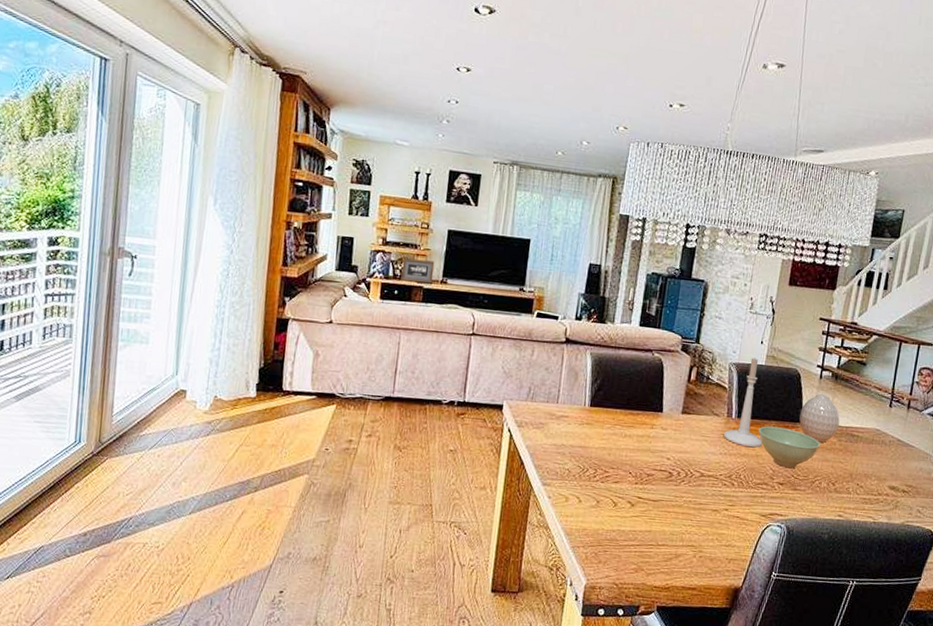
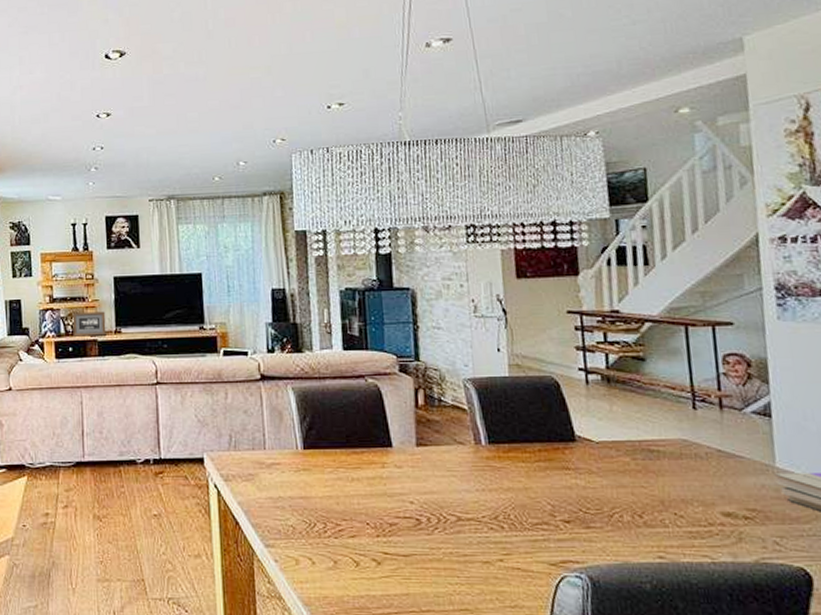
candlestick: present [723,357,763,448] -> none [475,369,530,479]
bowl: present [758,426,821,469] -> none [520,450,610,501]
vase: present [799,393,840,443] -> none [570,402,629,464]

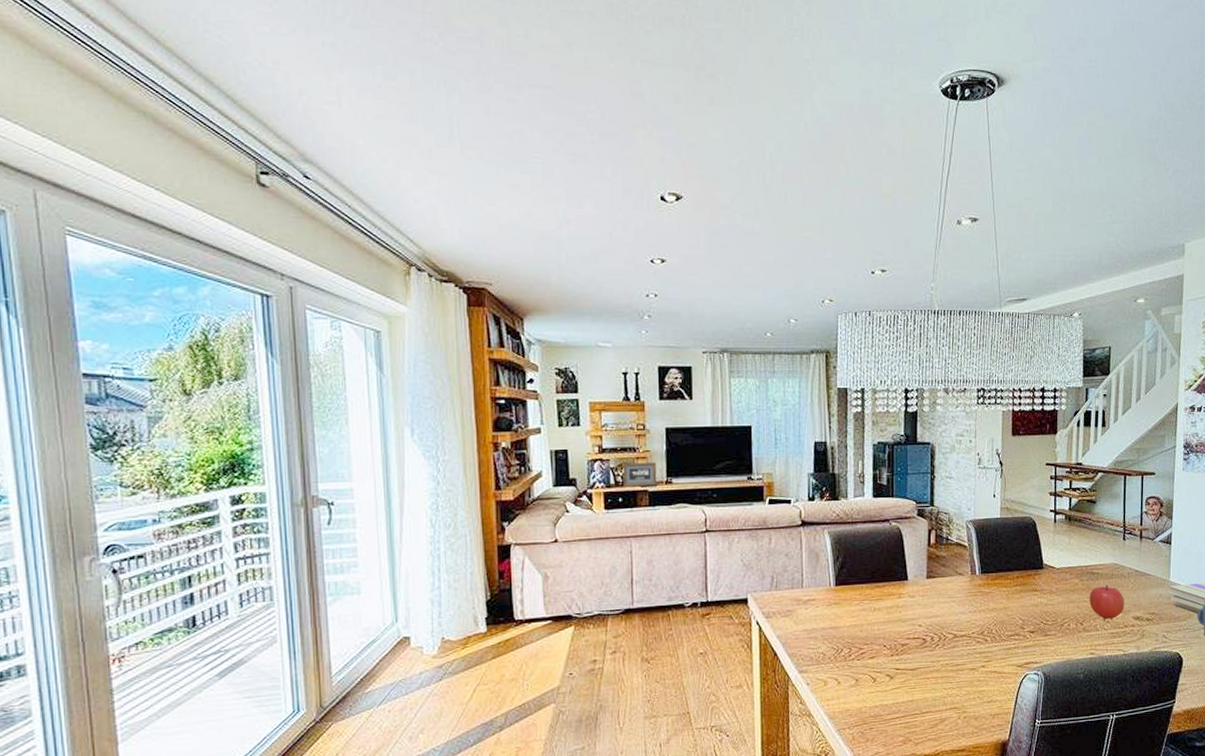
fruit: none [648,467,705,513] -> present [1089,585,1124,619]

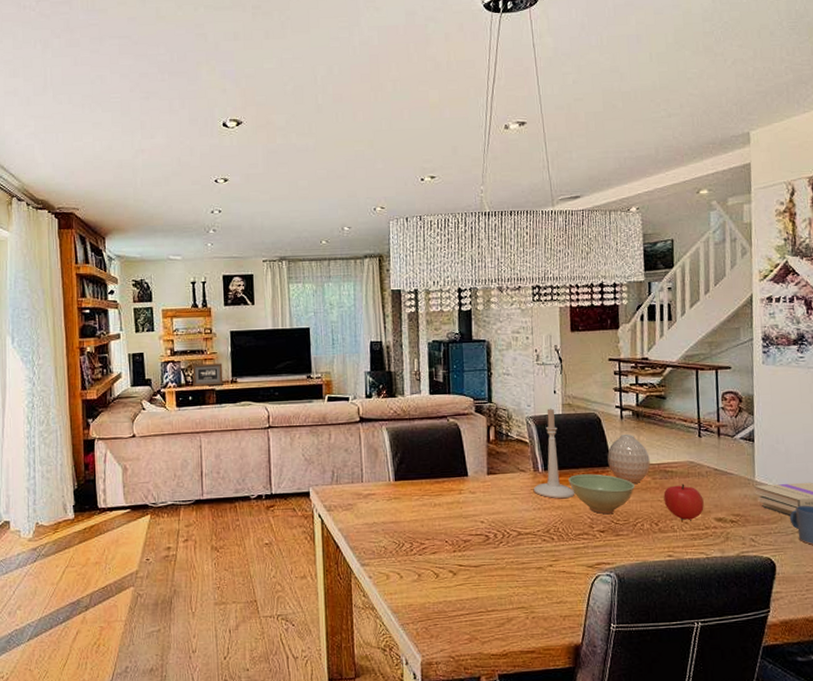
candlestick: none [970,512,1009,601] -> present [533,408,576,499]
bowl: none [1003,576,1065,616] -> present [568,474,636,515]
vase: none [1040,537,1079,585] -> present [607,434,650,483]

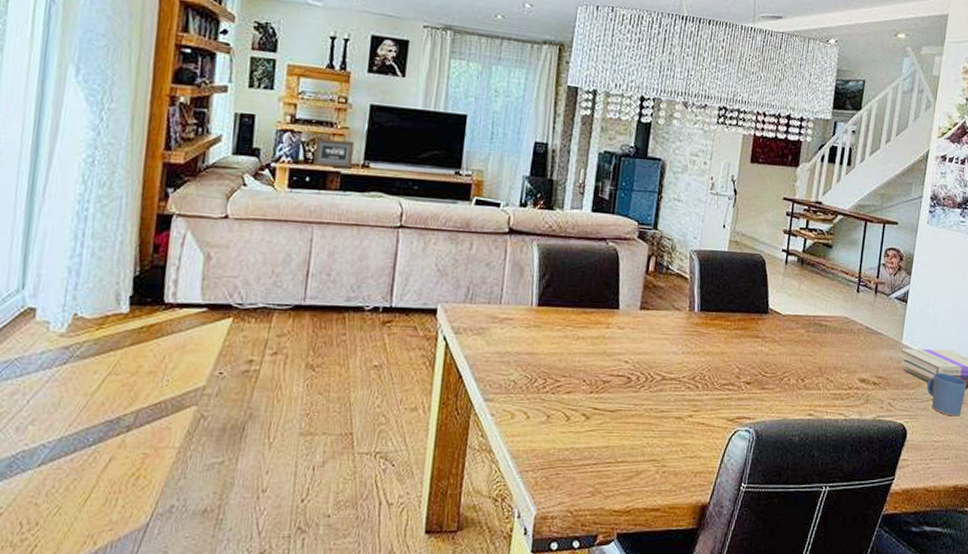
candlestick: present [533,408,576,499] -> none [685,243,728,344]
bowl: present [568,474,636,515] -> none [723,319,789,366]
vase: present [607,434,650,483] -> none [765,280,807,335]
fruit: present [663,484,704,520] -> none [813,339,851,378]

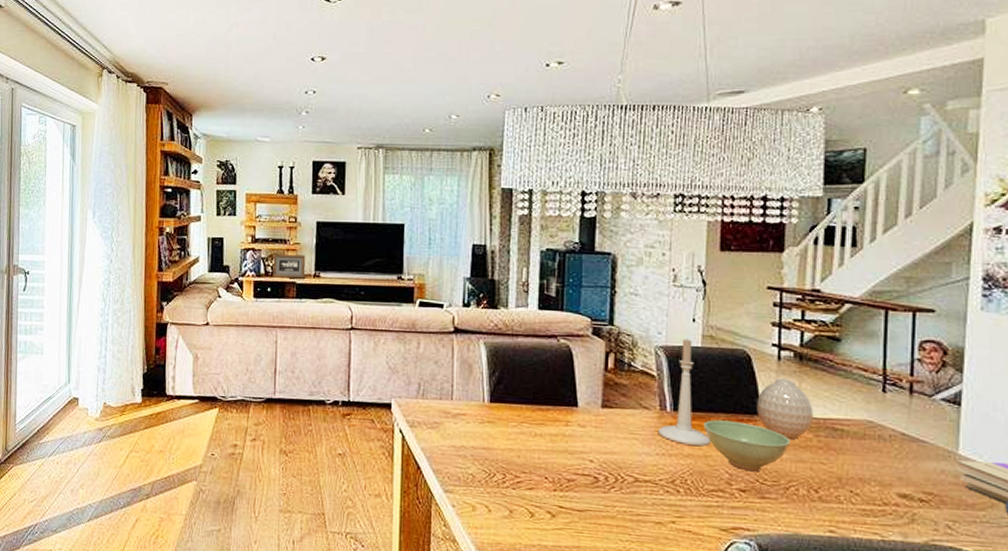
candlestick: none [685,243,728,344] -> present [657,338,711,447]
bowl: none [723,319,789,366] -> present [703,419,791,472]
vase: none [765,280,807,335] -> present [757,378,813,439]

